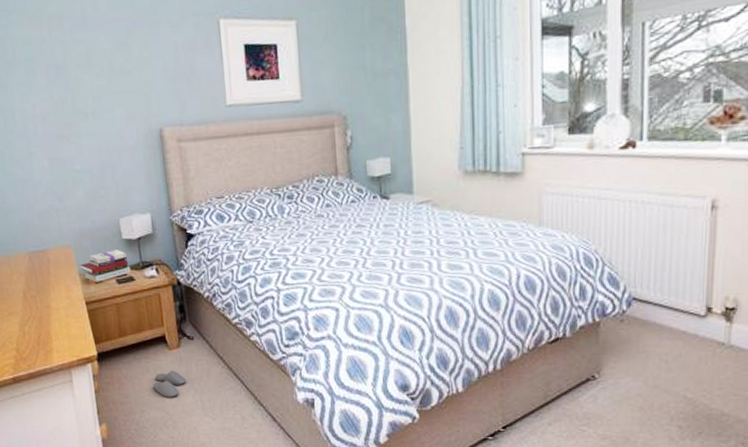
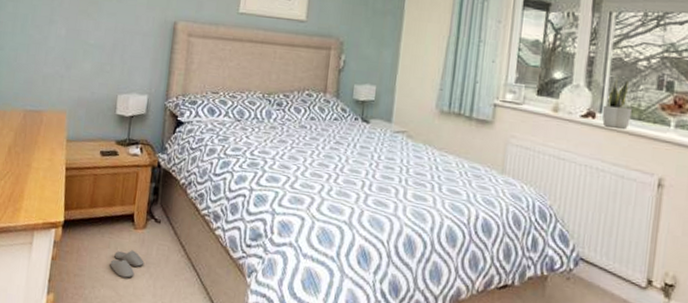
books: present [80,250,131,282] -> none [70,122,117,151]
potted plant: none [643,95,676,156] -> present [601,76,632,130]

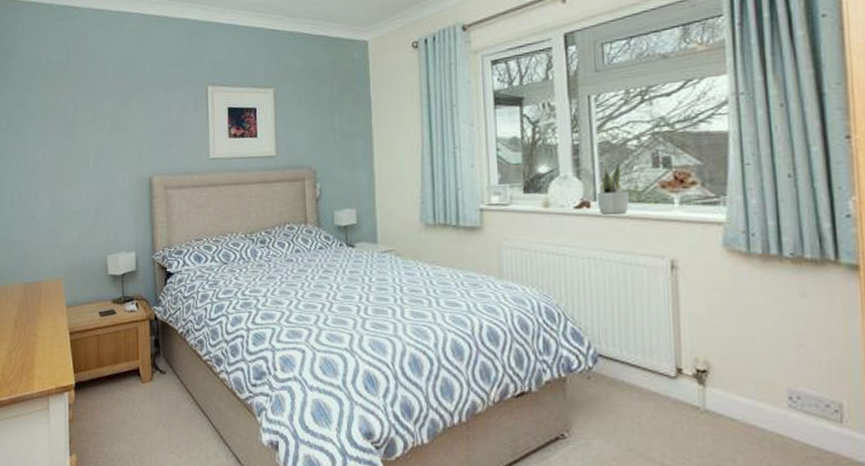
slippers: present [110,250,145,278] -> none [124,403,156,431]

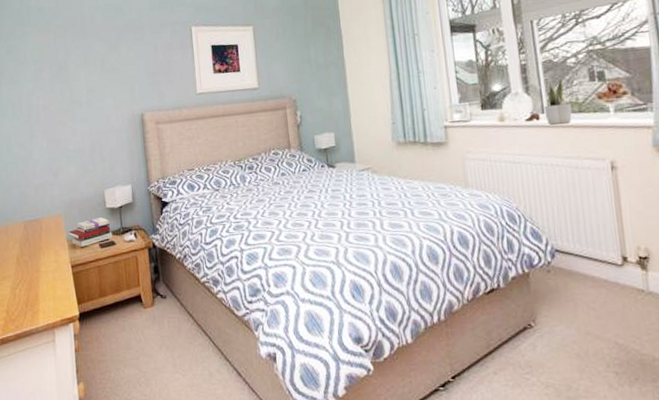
books: none [68,284,113,314] -> present [68,217,113,247]

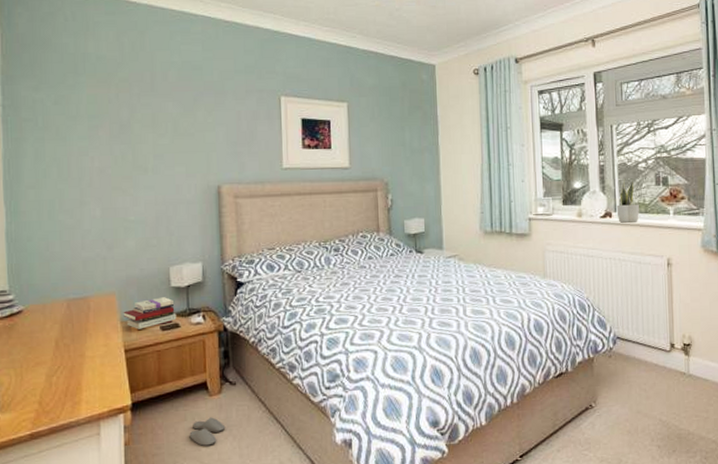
slippers: none [128,328,159,355] -> present [189,417,226,446]

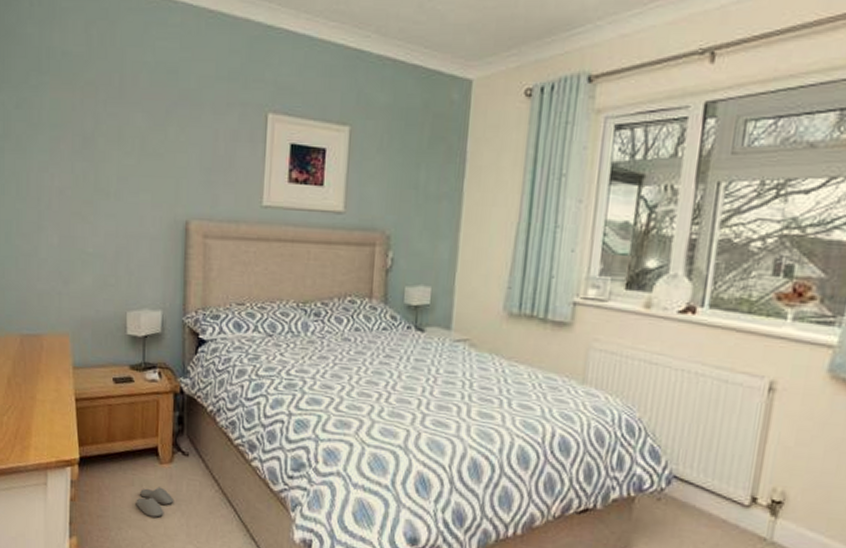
books: present [123,297,177,329] -> none [76,345,131,379]
potted plant: present [616,179,639,224] -> none [703,261,741,326]

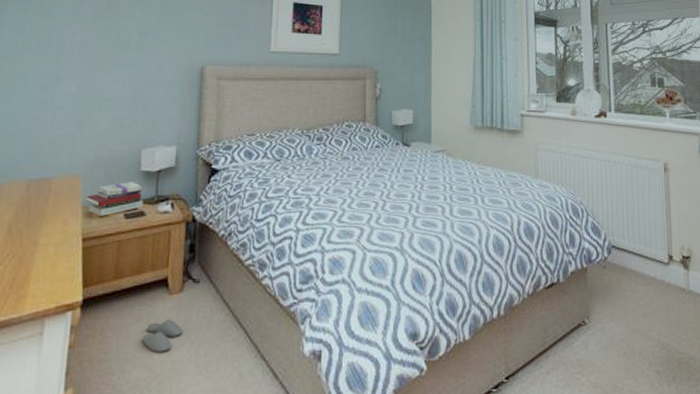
books: none [76,345,131,379] -> present [86,182,143,216]

